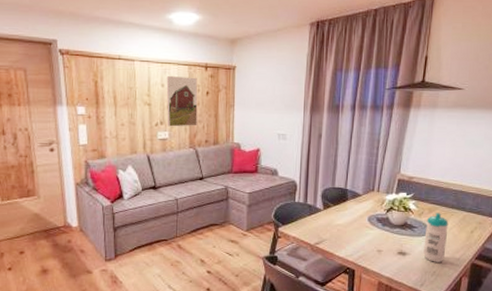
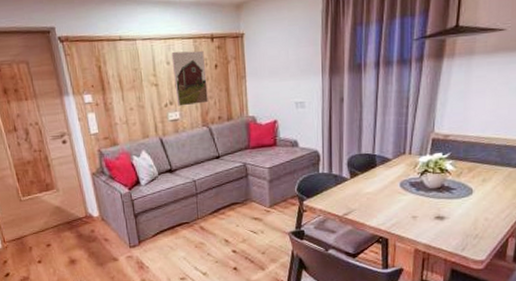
water bottle: present [423,213,449,262] -> none [464,171,492,225]

